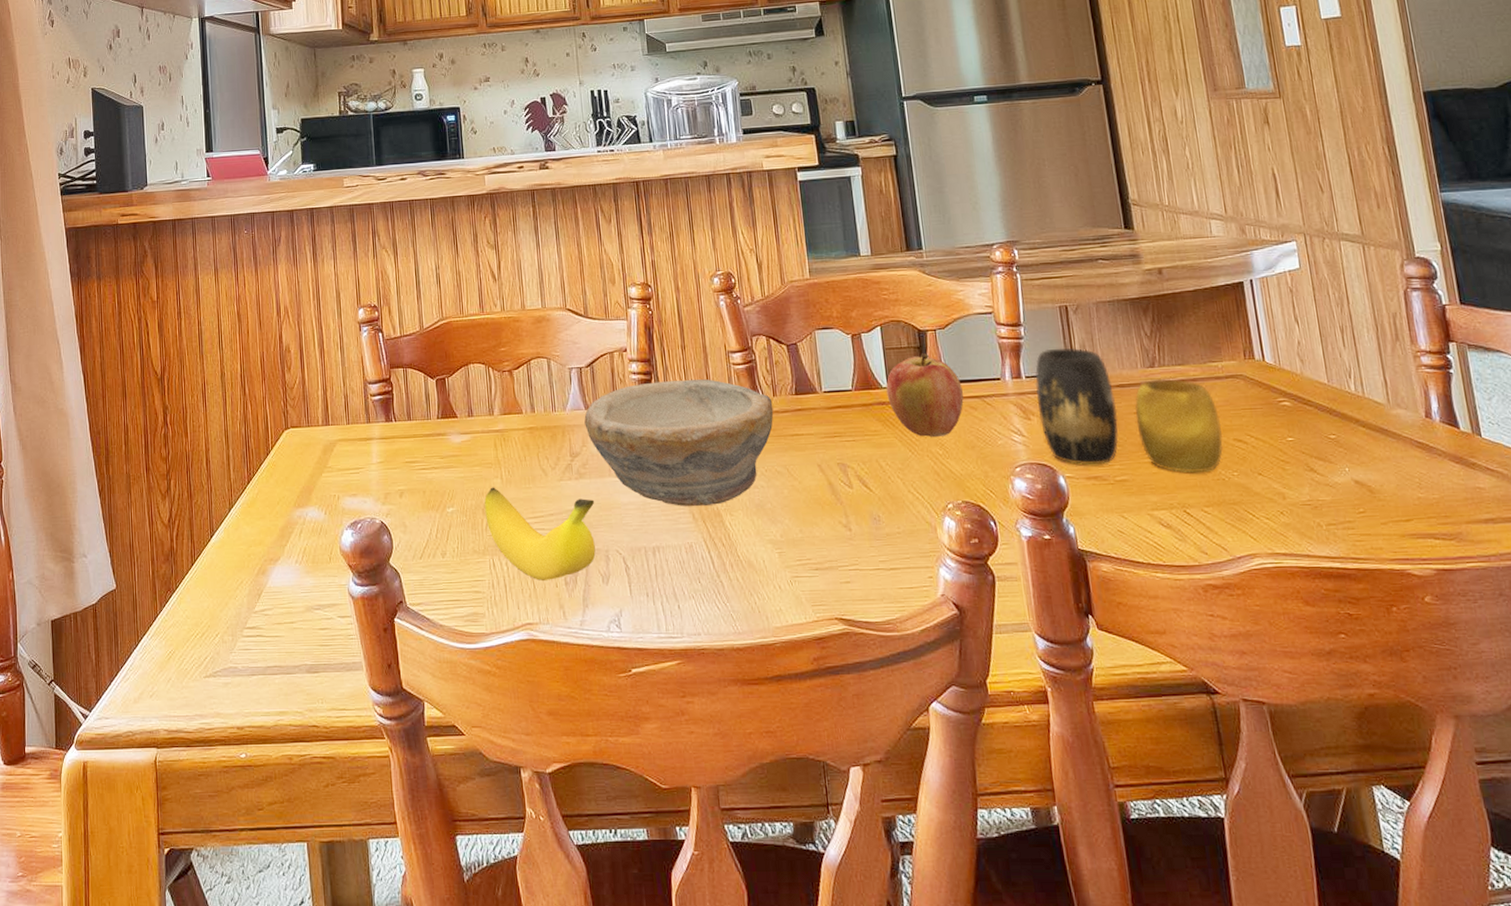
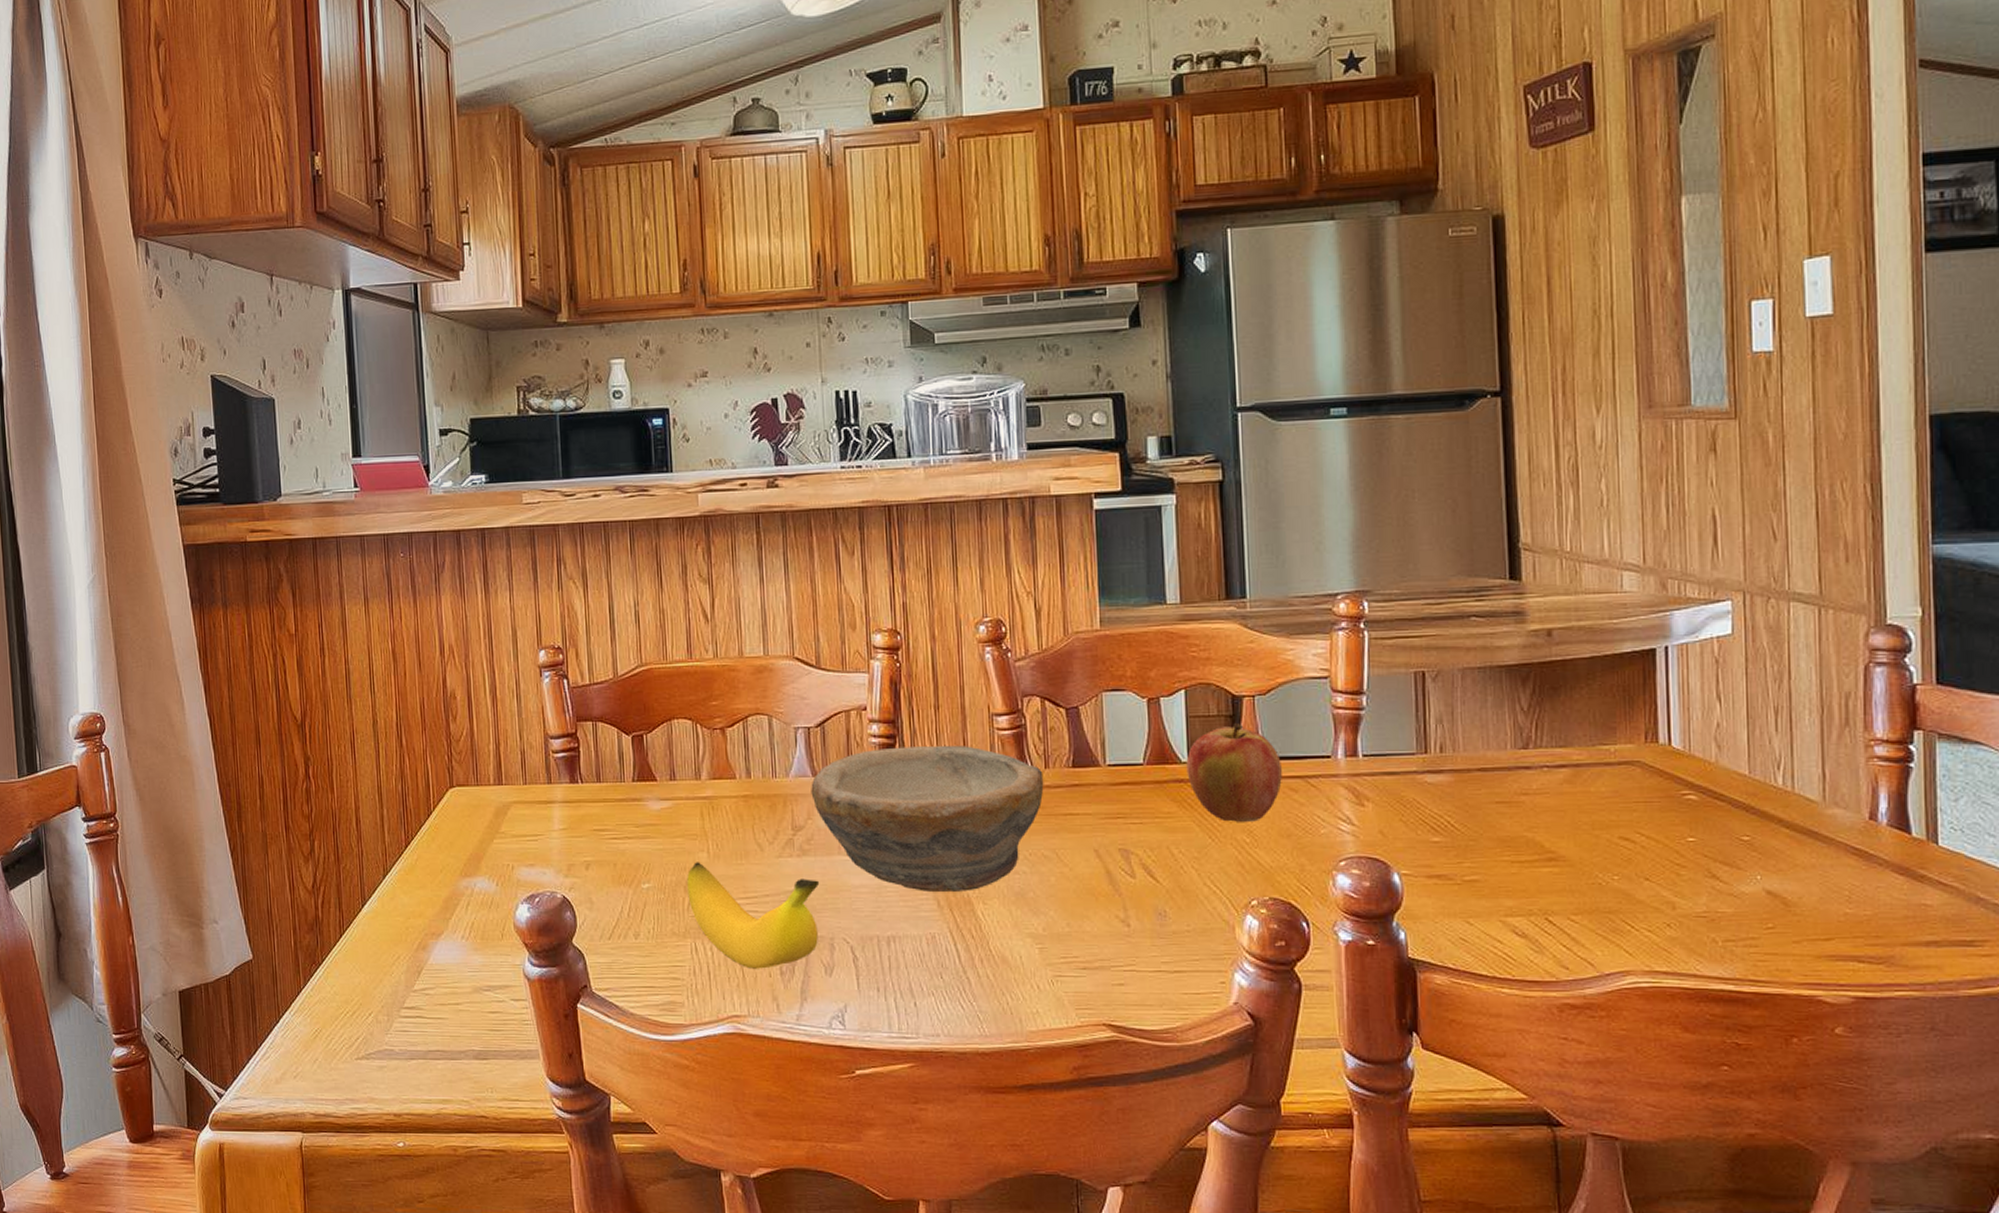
vase: present [1035,347,1223,472] -> none [1374,722,1606,874]

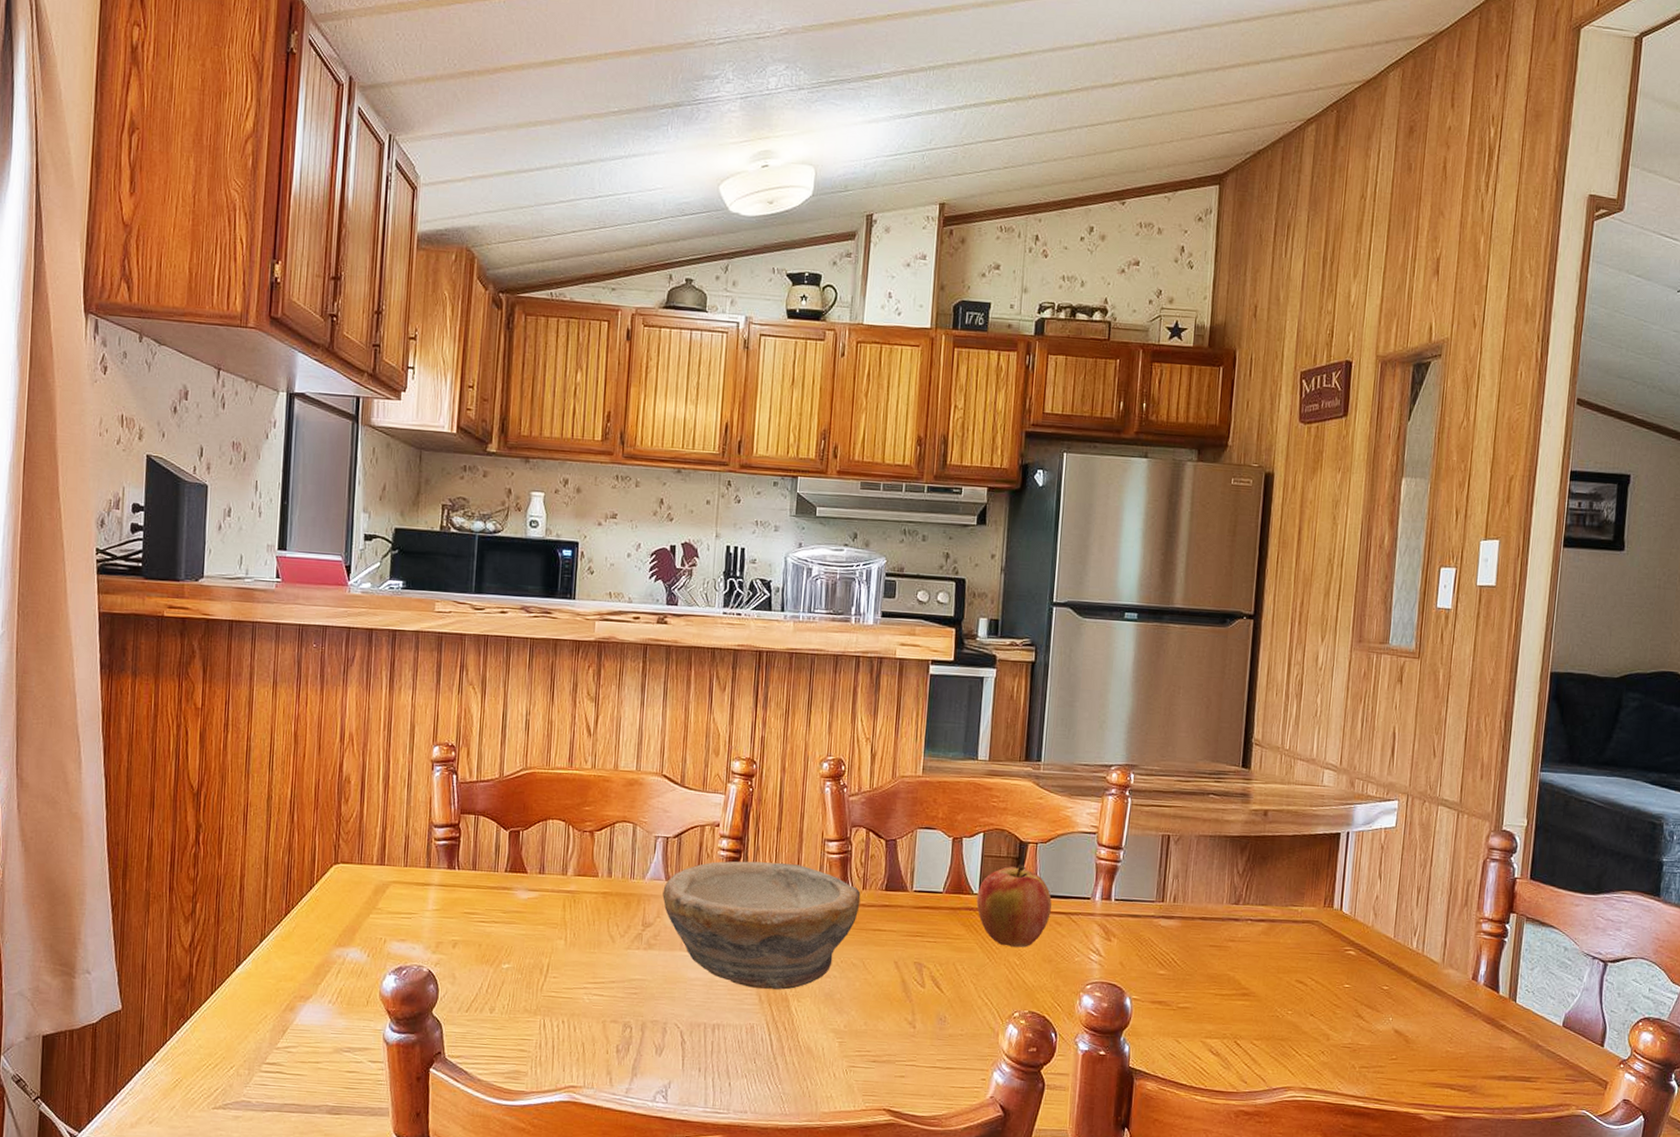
banana: present [687,862,820,969] -> none [542,948,661,1046]

